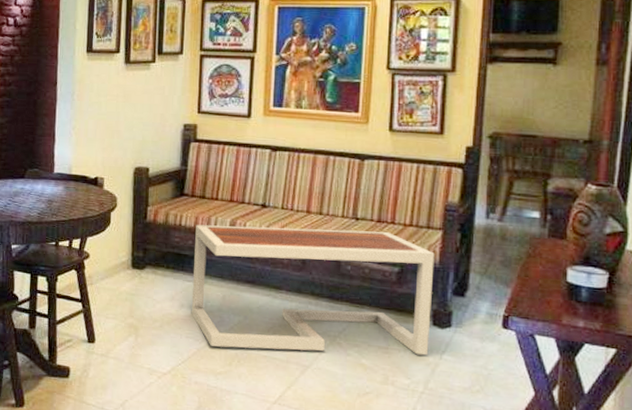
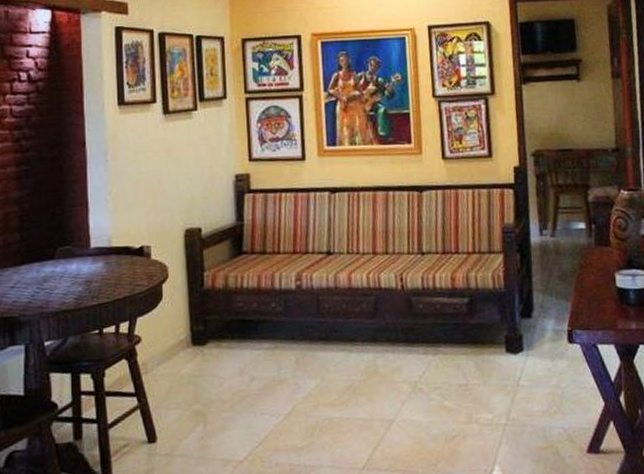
coffee table: present [191,224,435,356] -> none [259,262,506,419]

